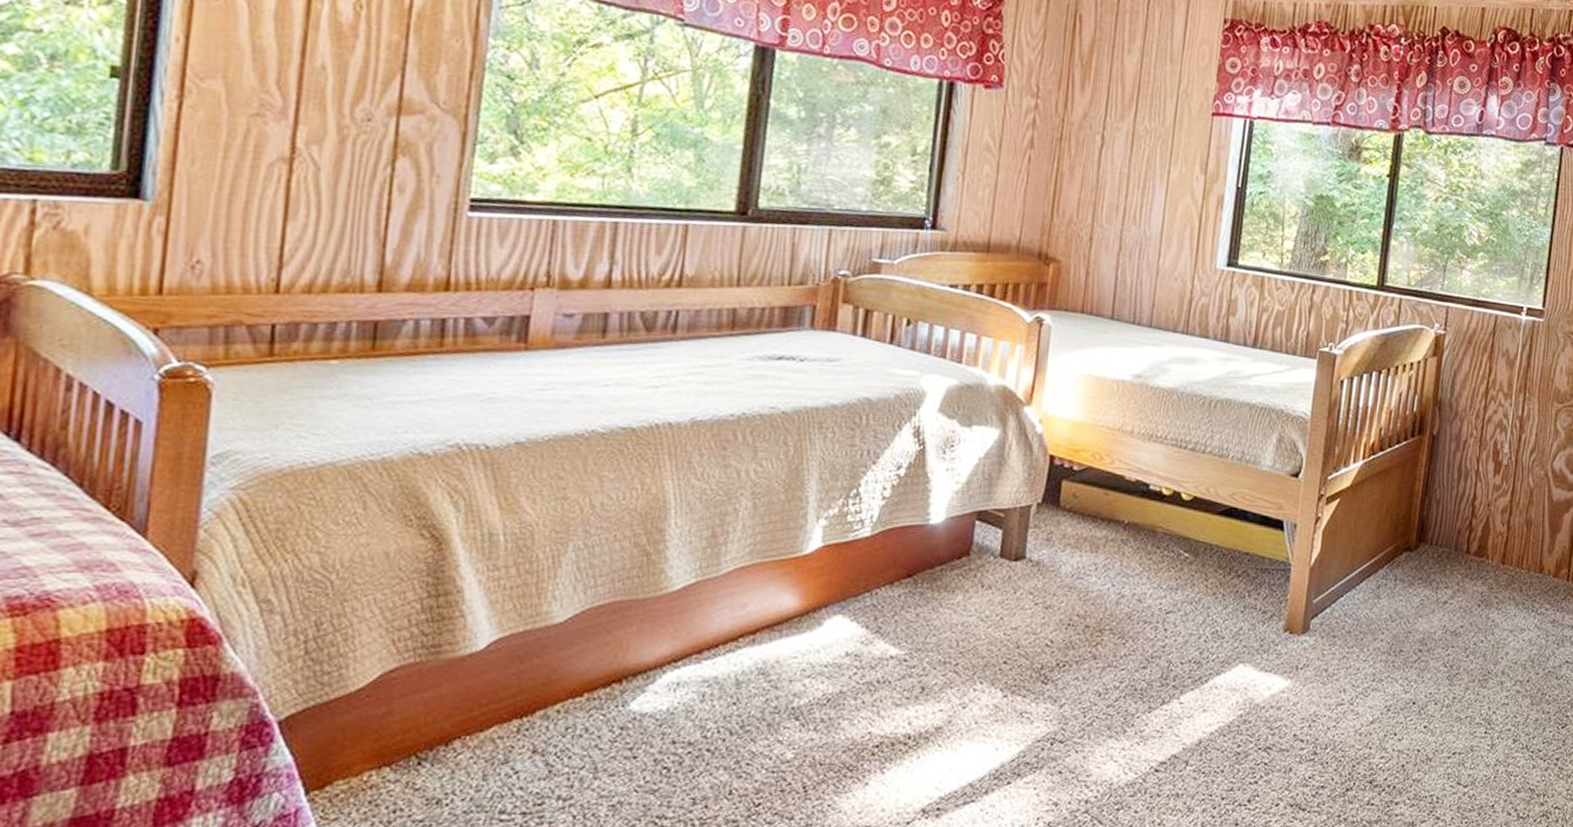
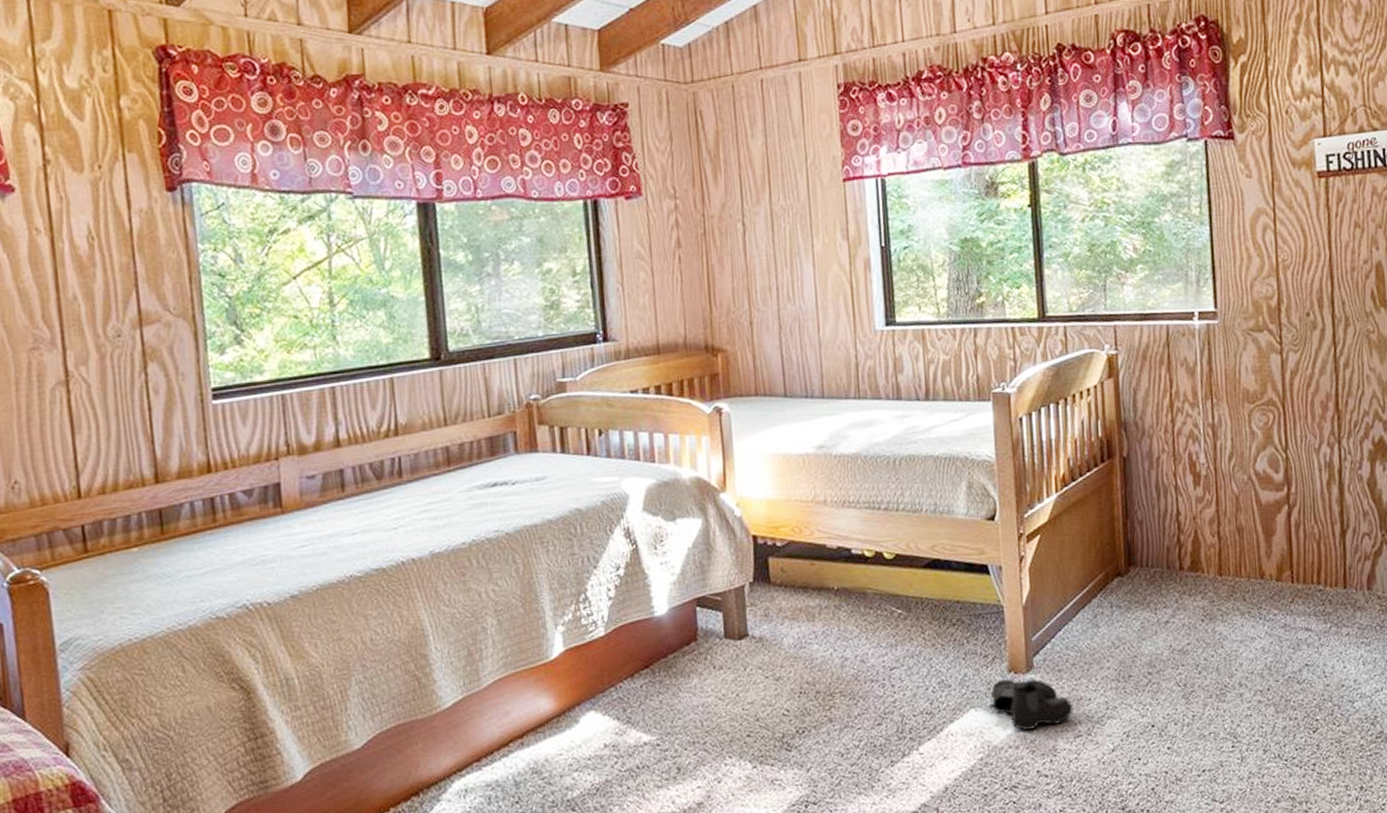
boots: none [1259,638,1341,692] -> present [990,678,1073,730]

